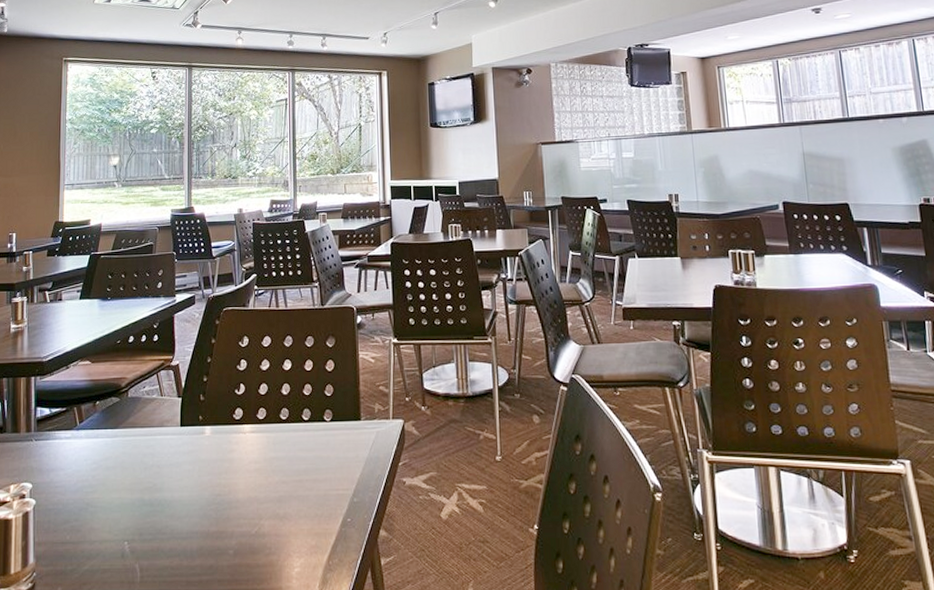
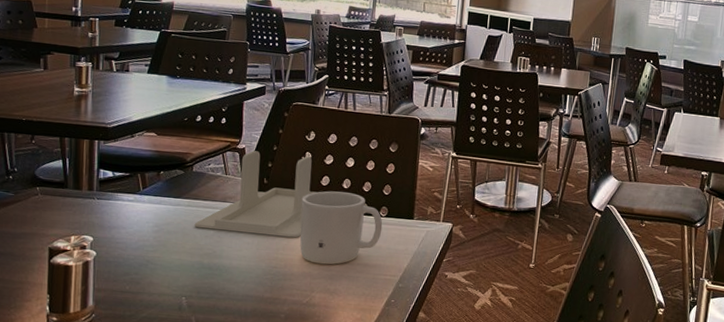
napkin holder: none [132,364,256,460] -> present [194,150,317,238]
mug: none [240,399,329,485] -> present [299,191,383,265]

